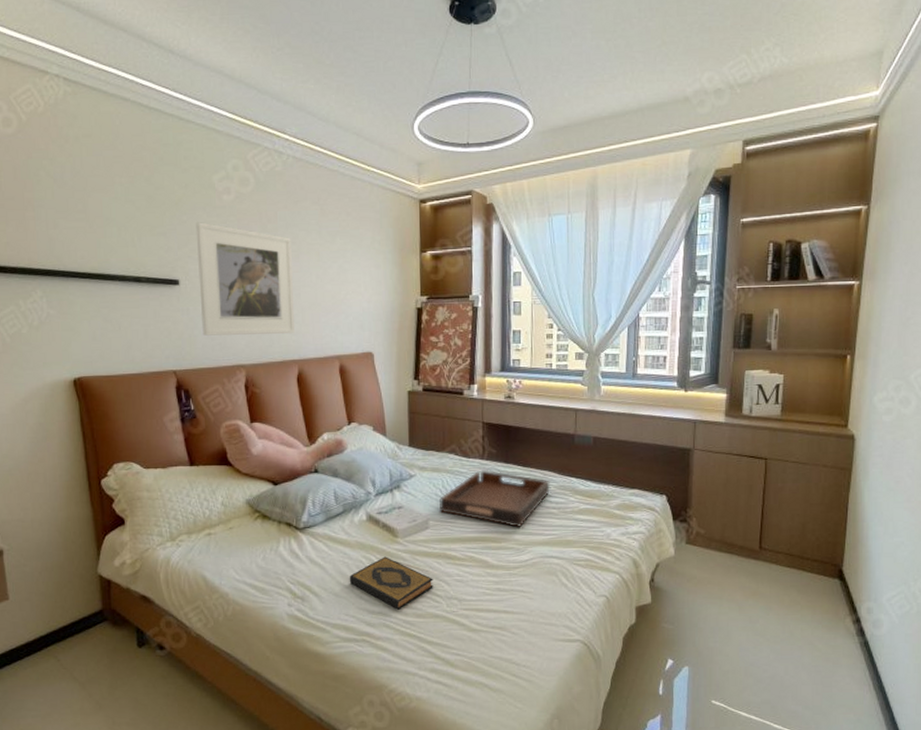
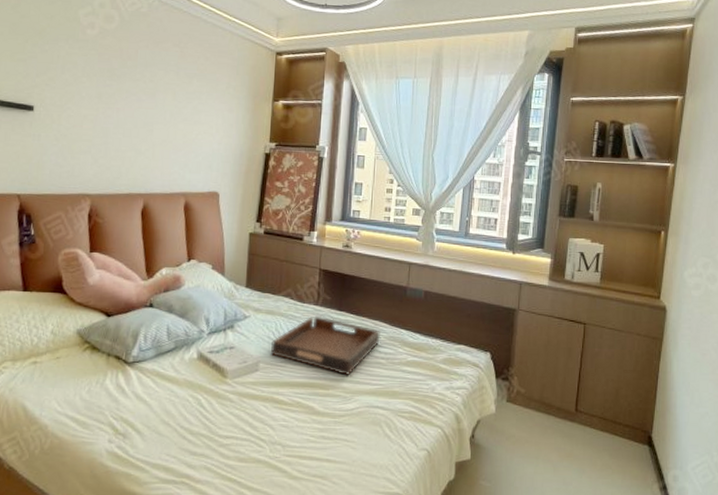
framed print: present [195,222,295,336] -> none [51,52,149,167]
hardback book: present [349,556,433,610] -> none [173,397,259,452]

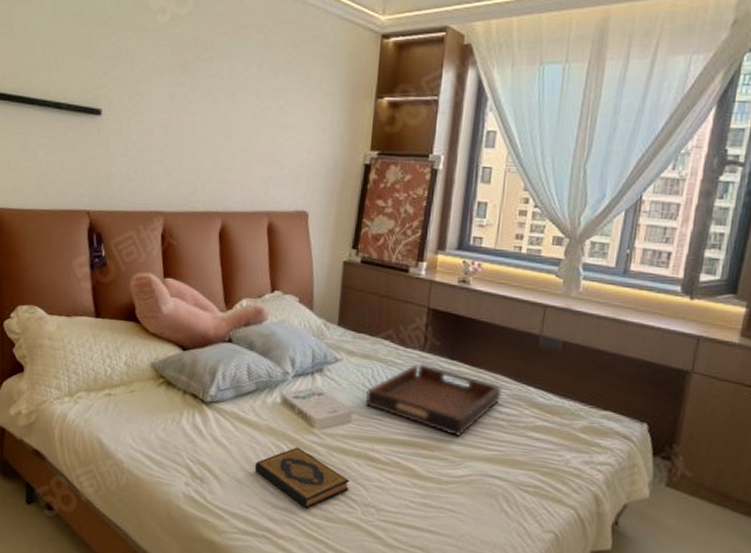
hardback book: none [173,397,259,452] -> present [254,447,350,509]

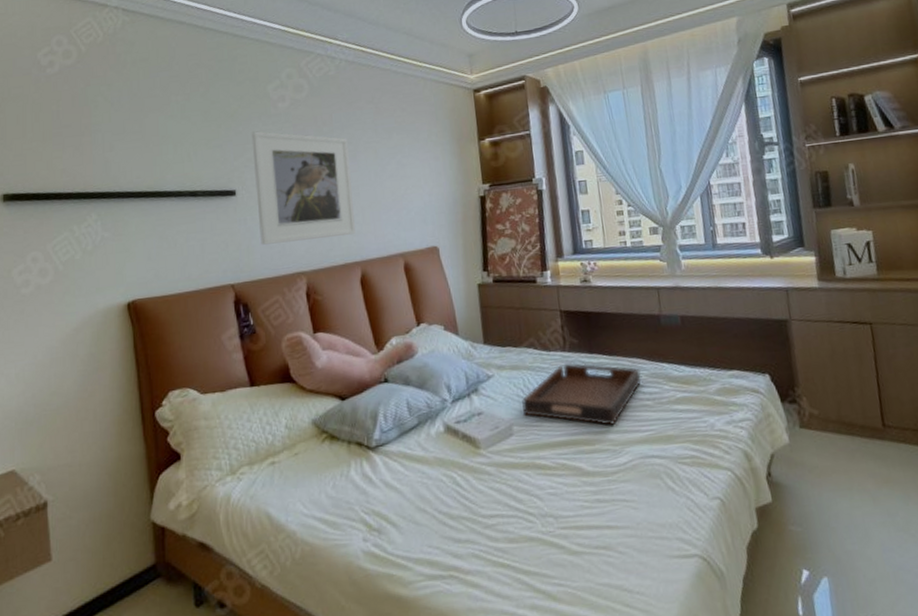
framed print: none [121,45,228,181] -> present [251,131,355,245]
hardback book: present [254,447,350,509] -> none [429,472,525,535]

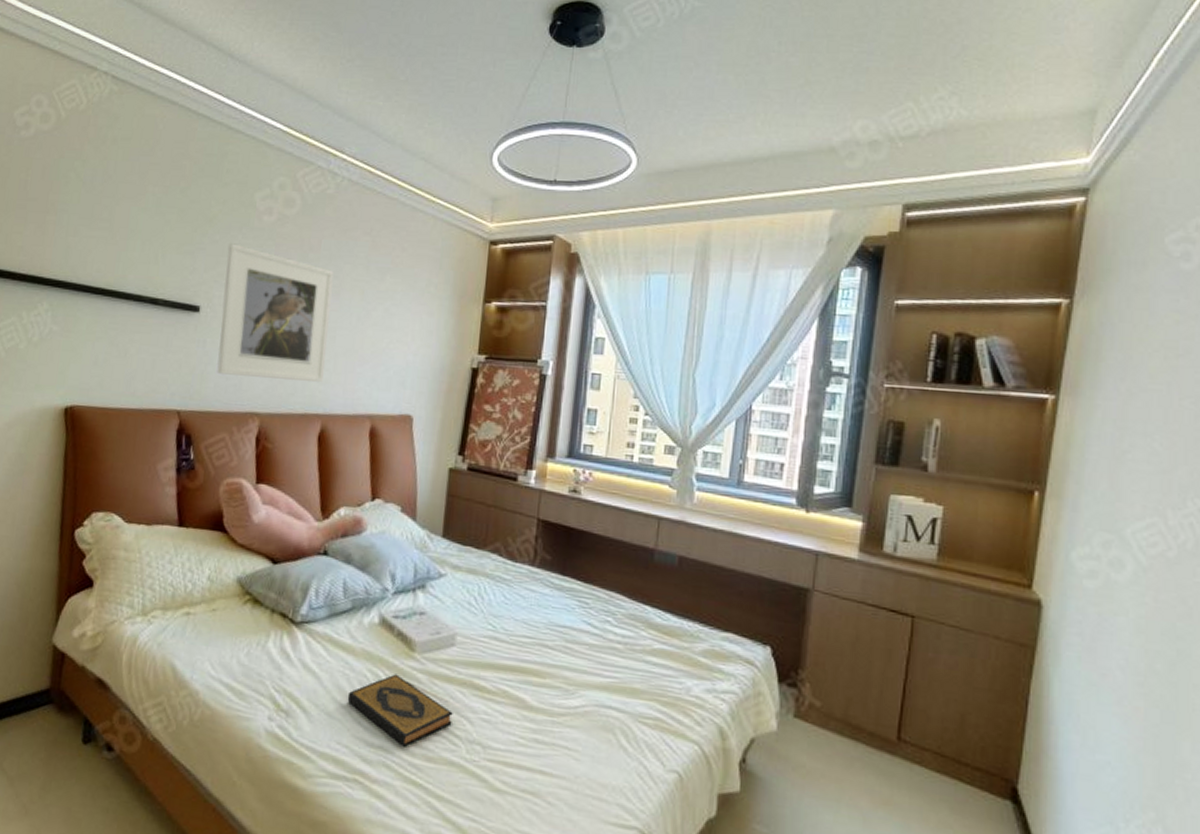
hardback book: none [429,472,525,535] -> present [347,674,453,747]
serving tray: present [522,364,641,426] -> none [471,580,617,662]

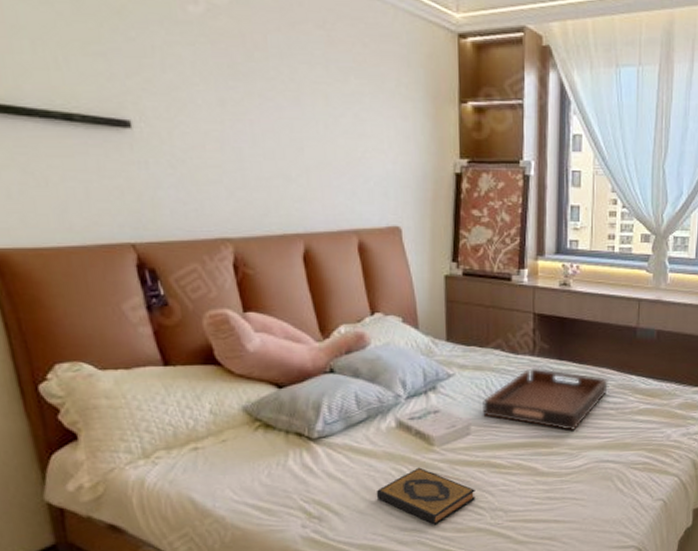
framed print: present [217,243,334,382] -> none [149,41,298,199]
serving tray: none [471,580,617,662] -> present [483,369,608,432]

